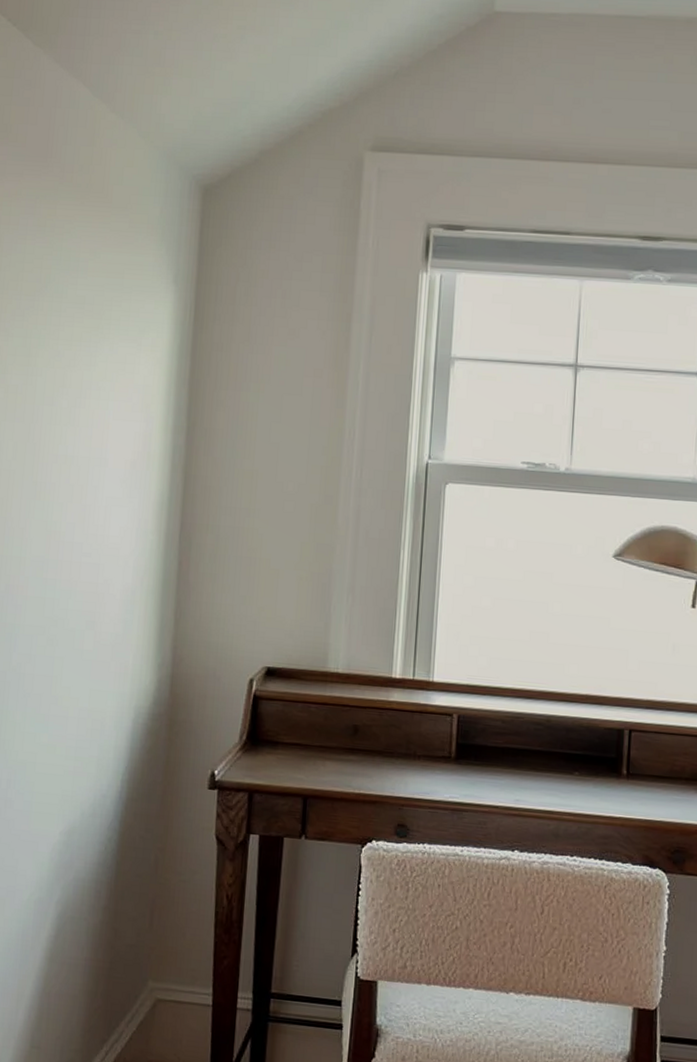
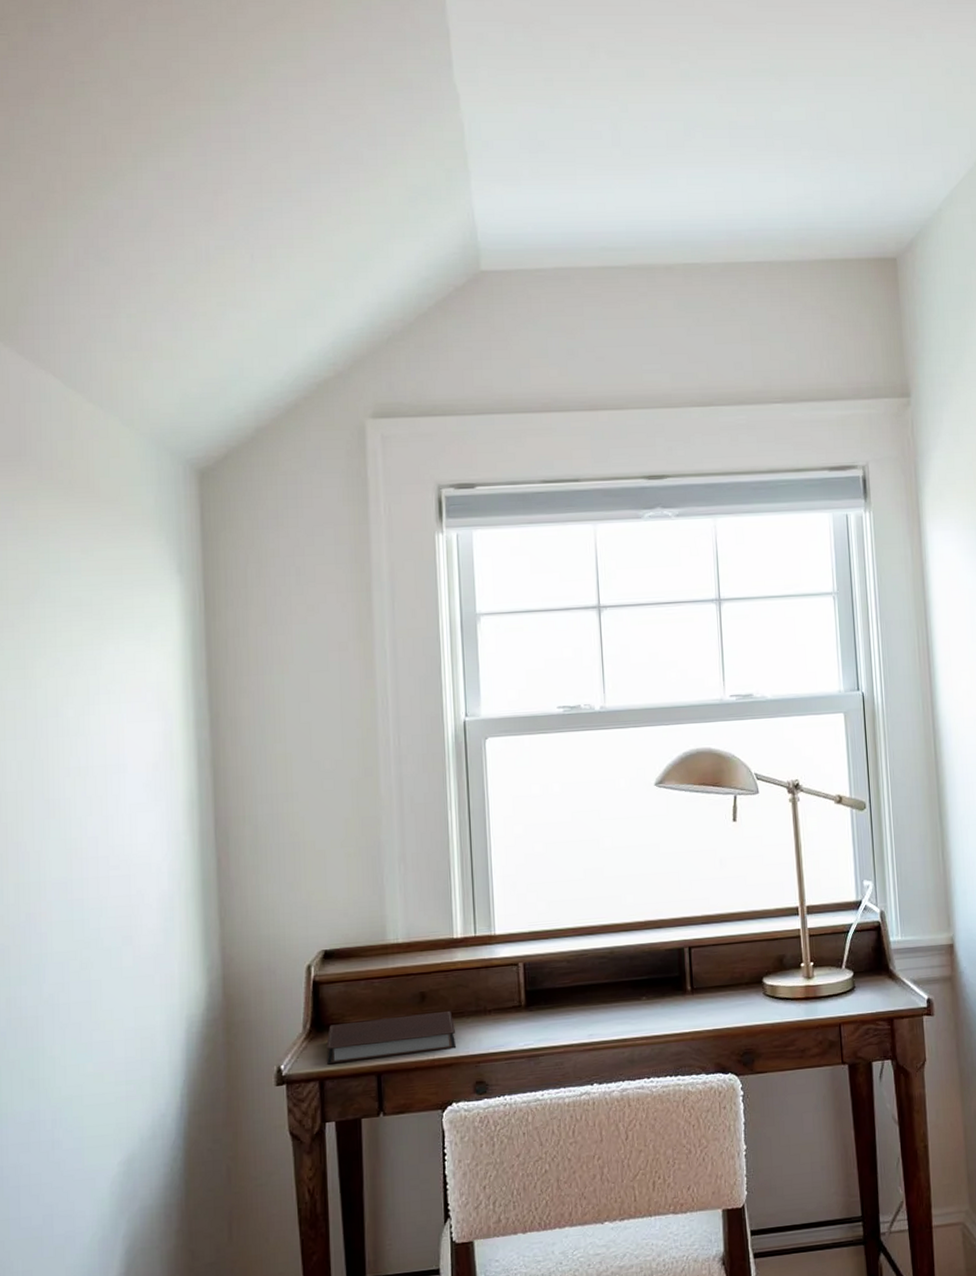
notebook: none [258,740,383,787] -> present [326,1010,457,1065]

